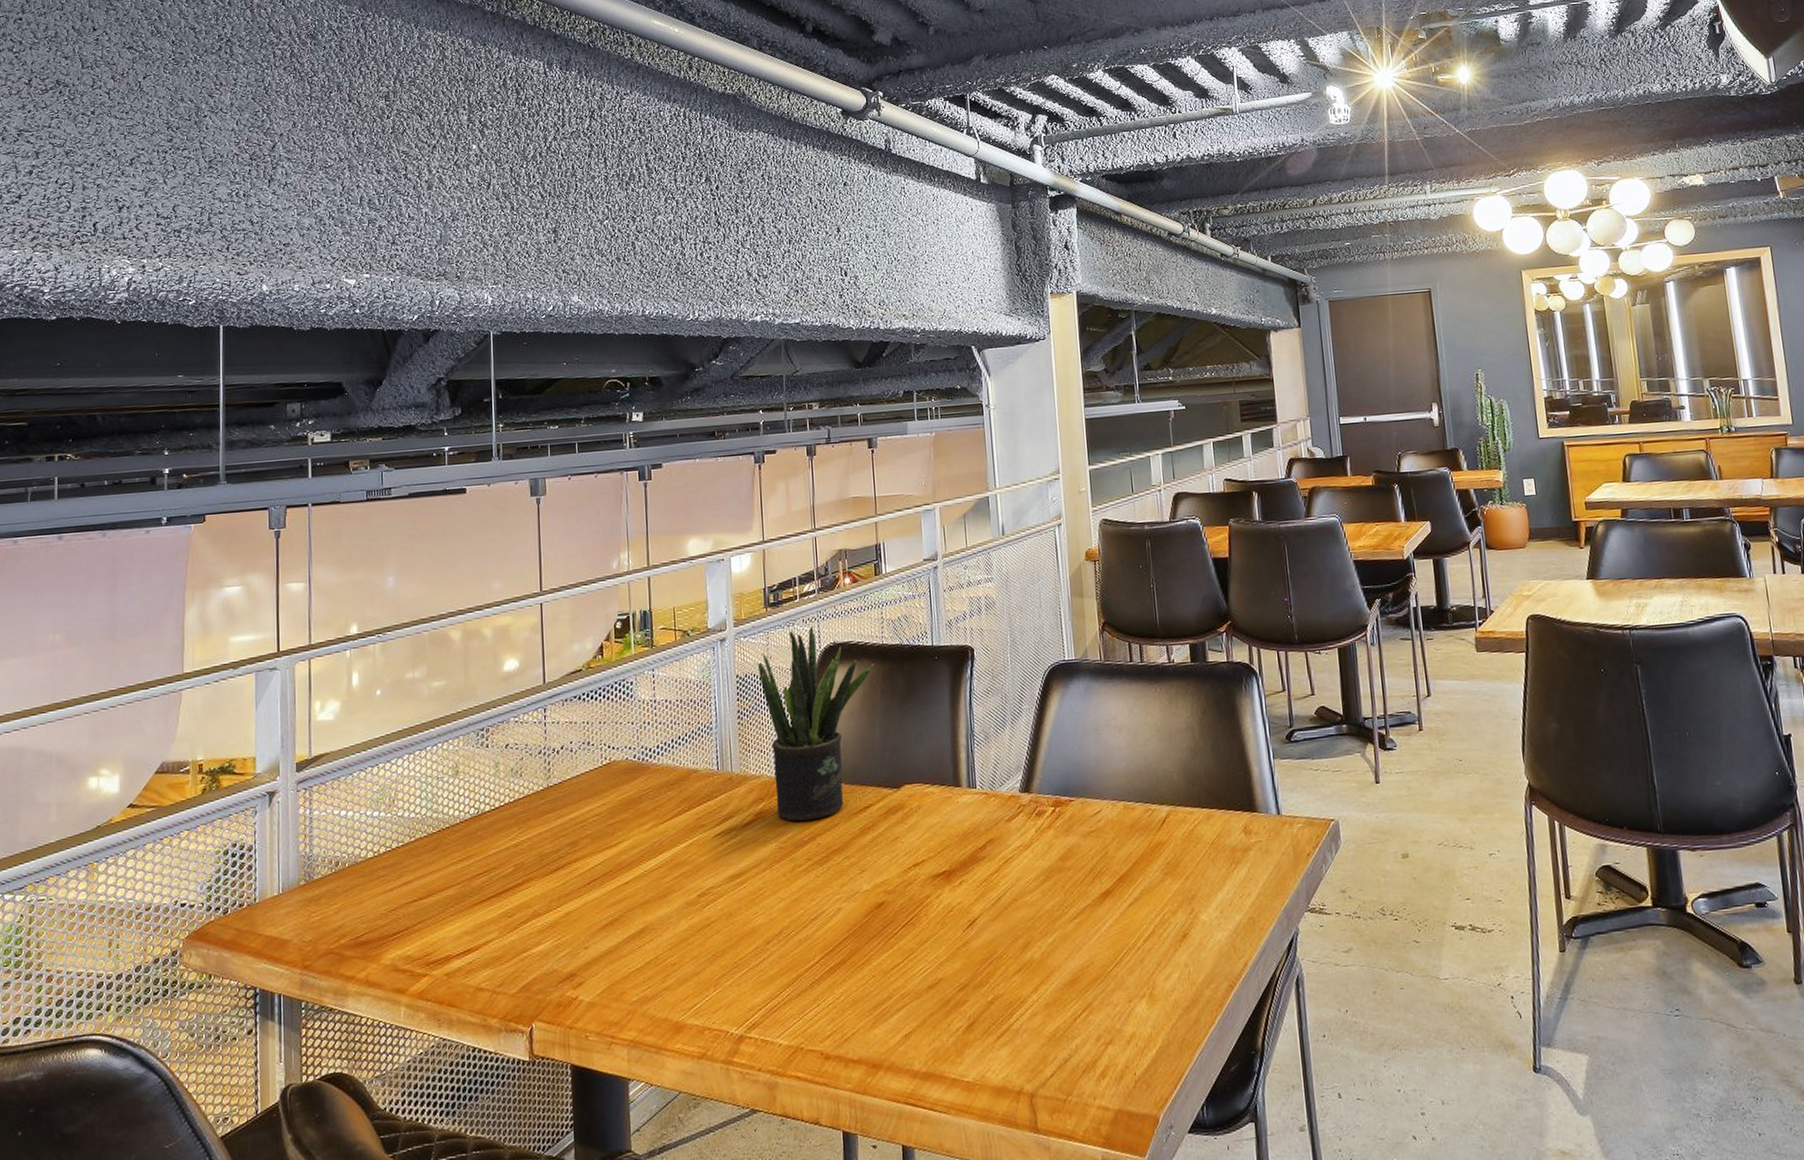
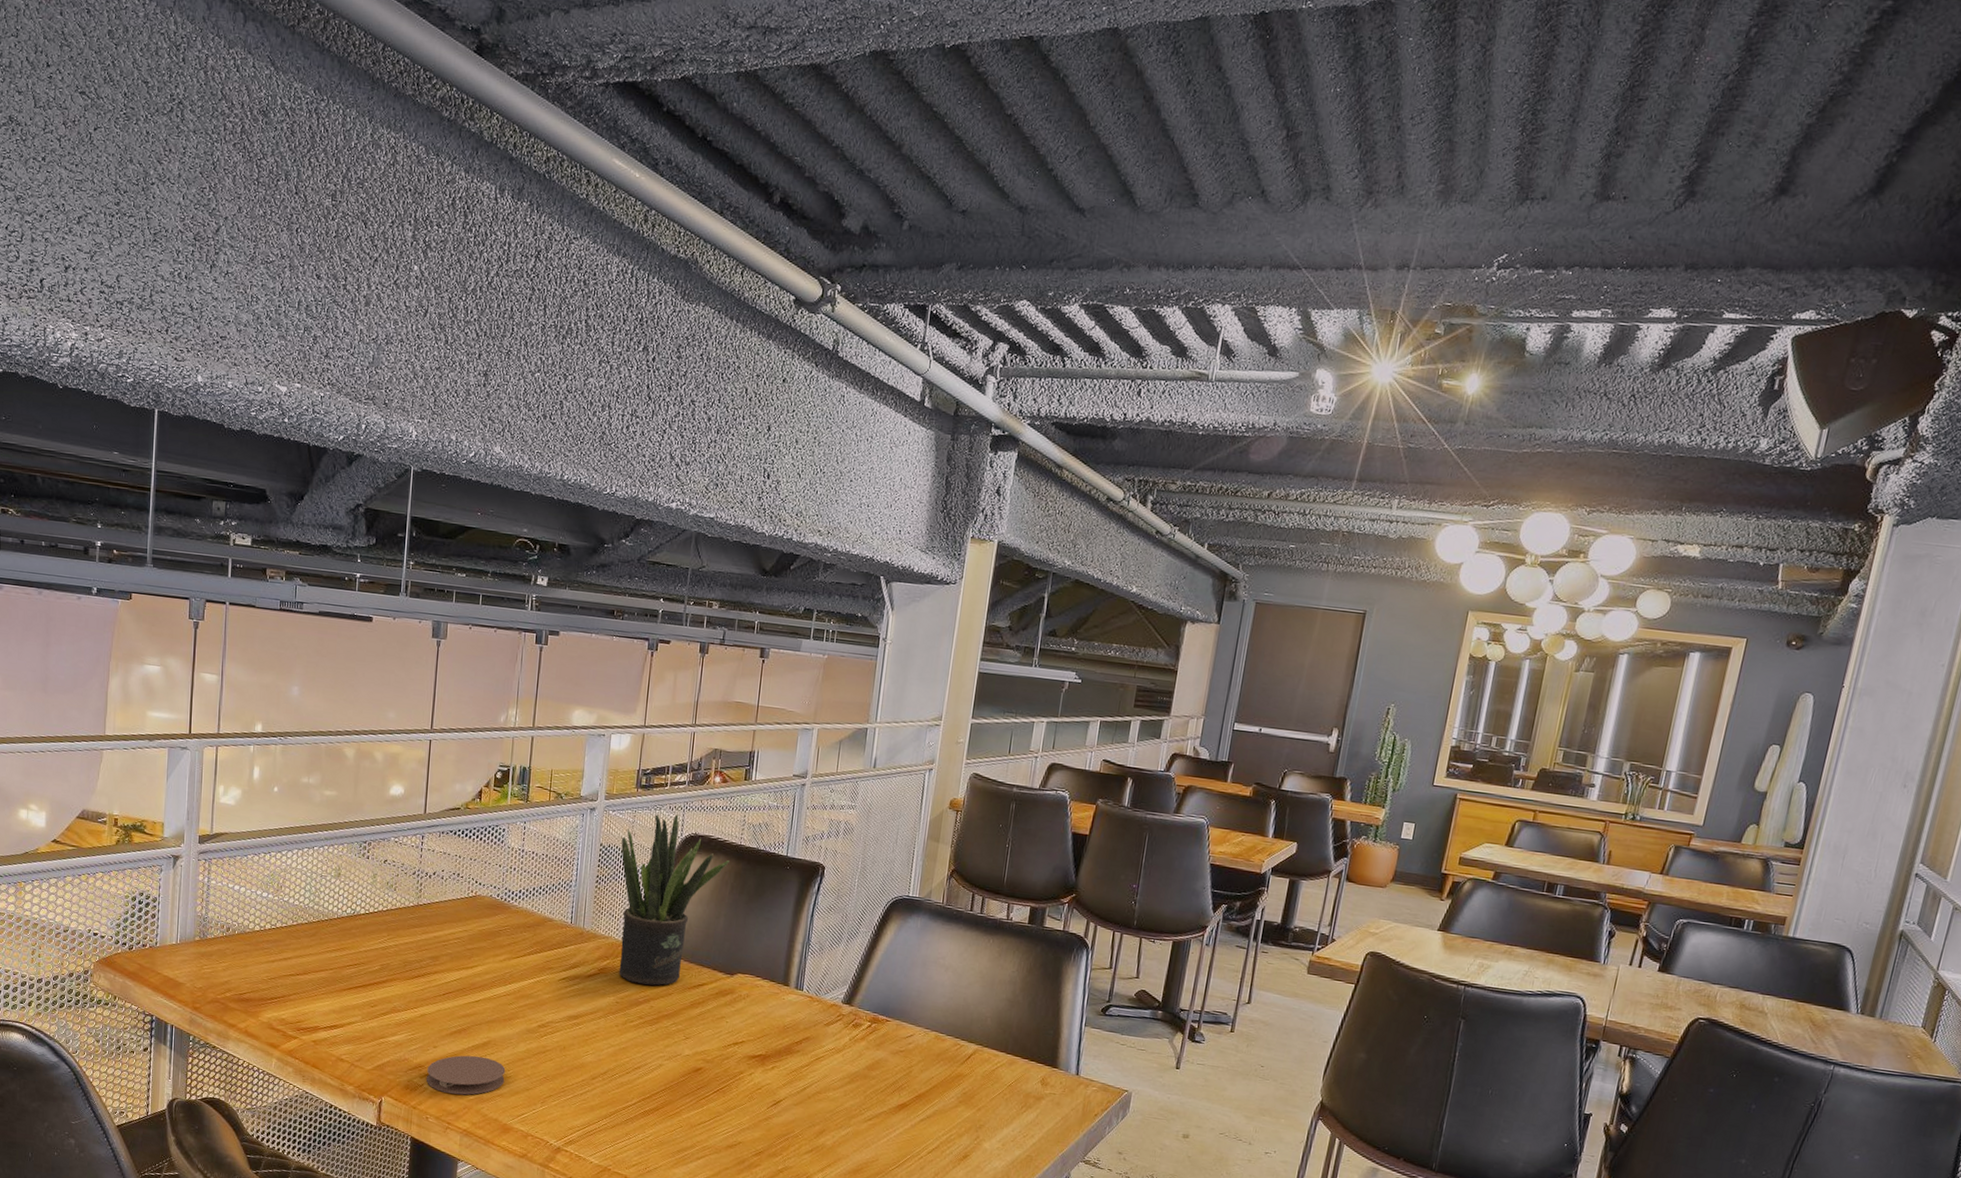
coaster: none [580,946,670,1001] -> present [427,1055,506,1095]

